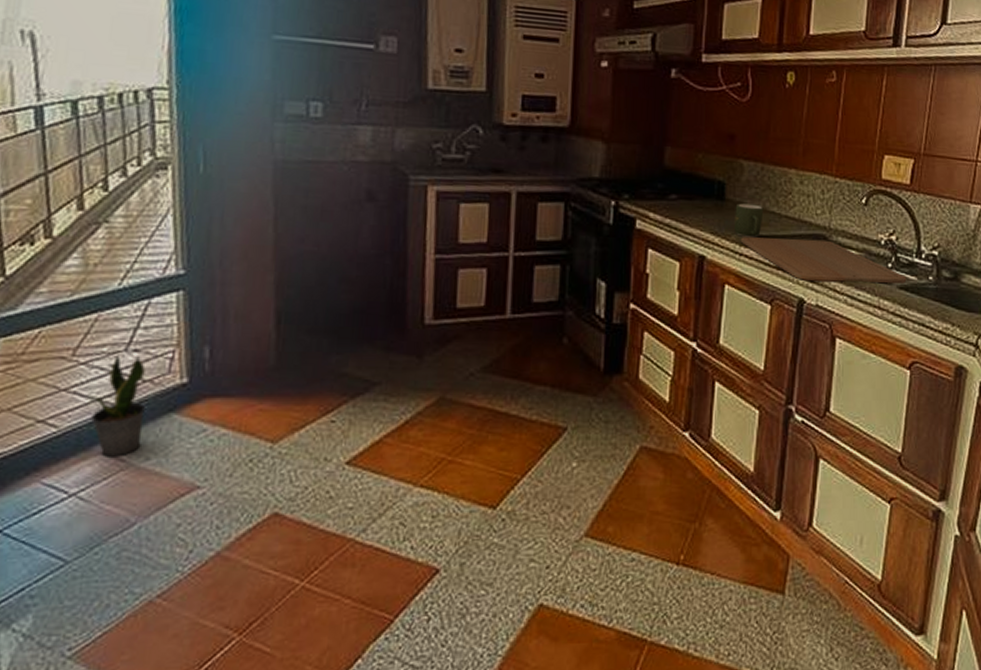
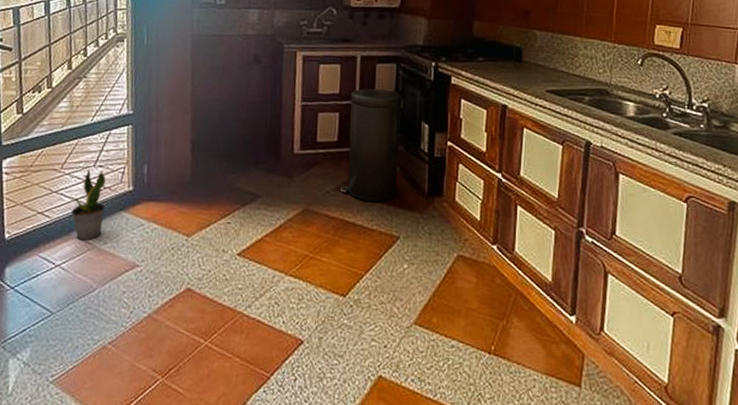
pedal bin: none [489,235,574,386] -> present [341,88,404,203]
mug: present [734,203,764,238] -> none [531,64,555,91]
chopping board: present [740,237,907,285] -> none [535,90,680,131]

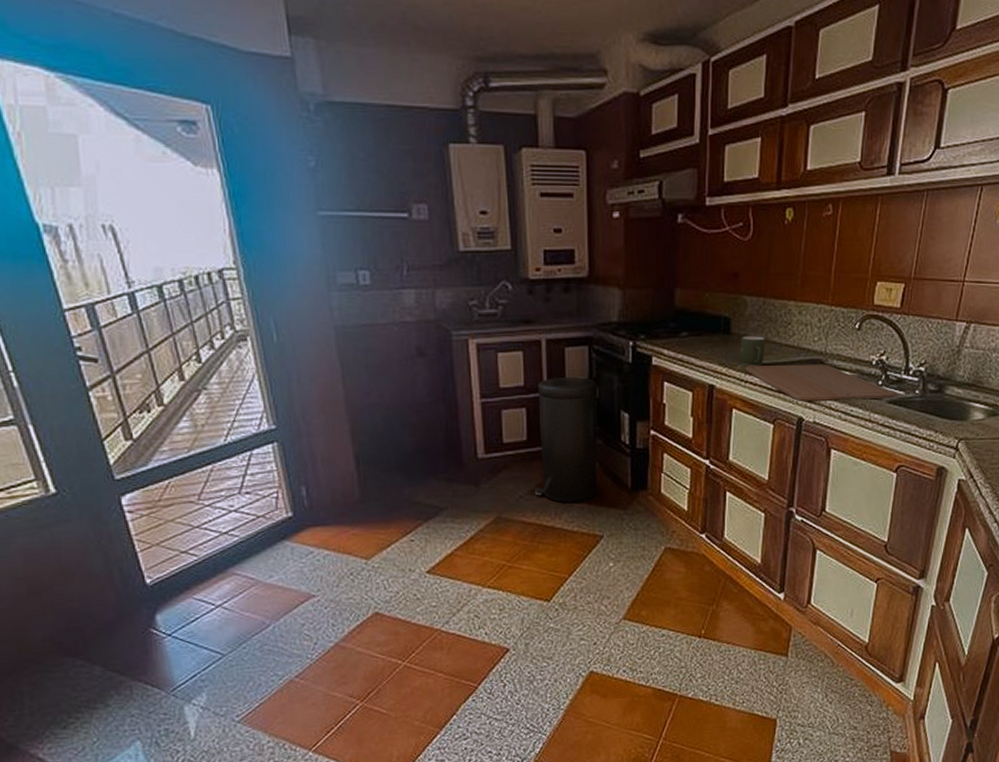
potted plant: present [71,168,106,241] -> none [221,497,264,577]
mug: none [531,64,555,91] -> present [740,336,766,366]
chopping board: none [535,90,680,131] -> present [745,364,895,401]

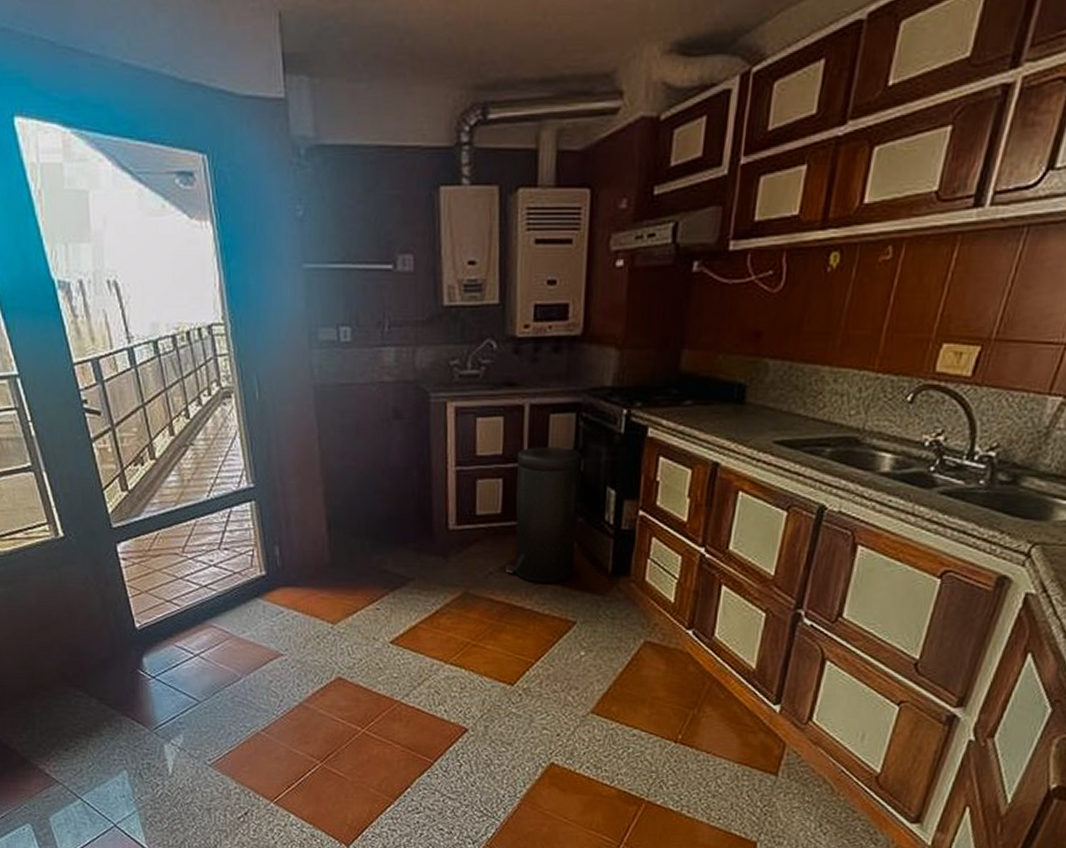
mug: present [740,336,766,366] -> none [753,406,789,442]
chopping board: present [745,364,895,401] -> none [758,441,952,489]

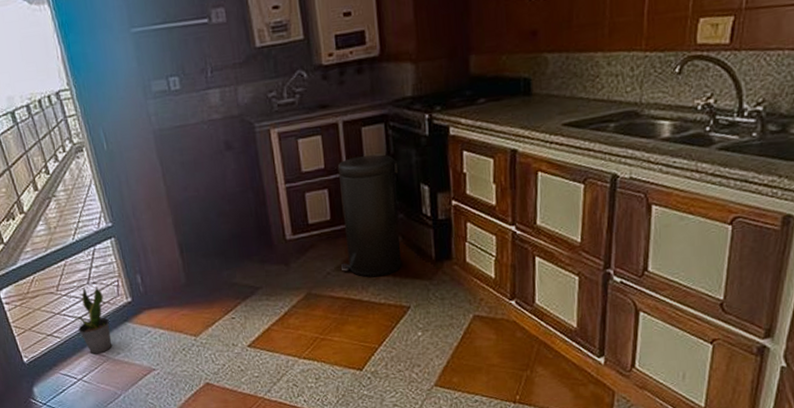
potted plant: none [201,552,238,630] -> present [76,287,113,354]

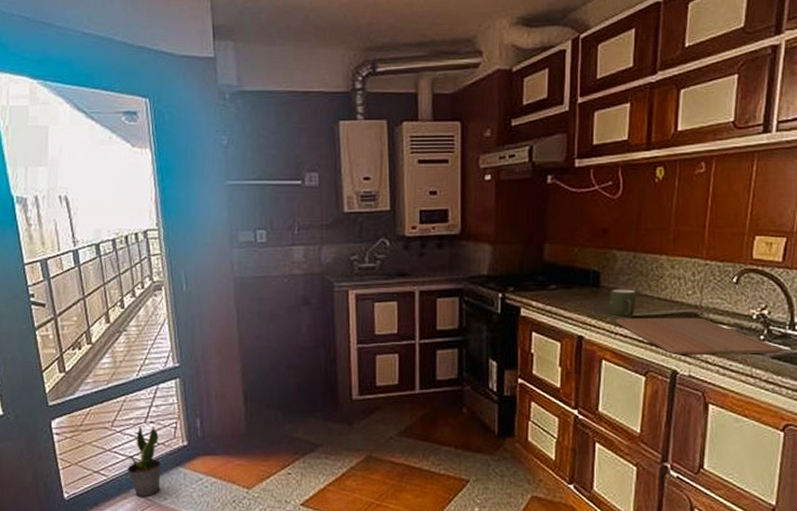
pedal bin: present [337,154,402,278] -> none [404,326,469,447]
mug: none [542,93,572,126] -> present [610,289,637,318]
chopping board: none [549,115,727,157] -> present [615,317,780,355]

